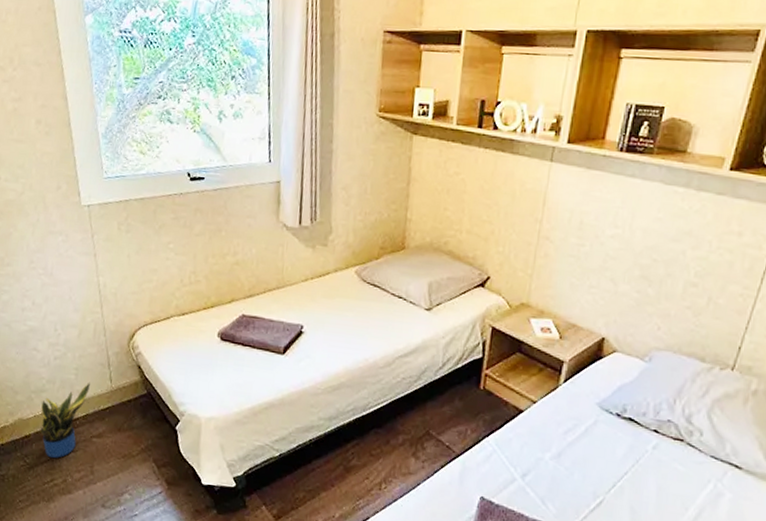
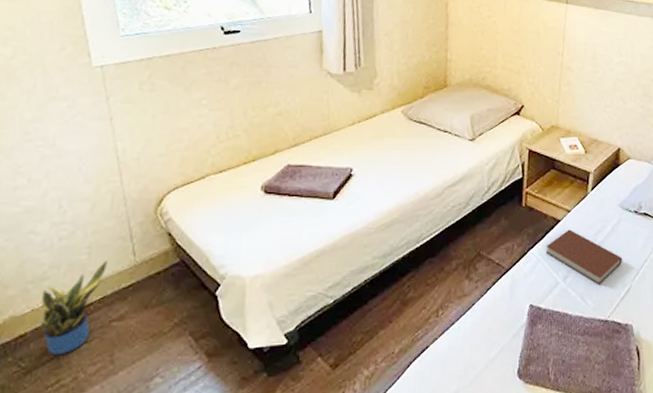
book: none [503,422,596,491] -> present [545,229,622,286]

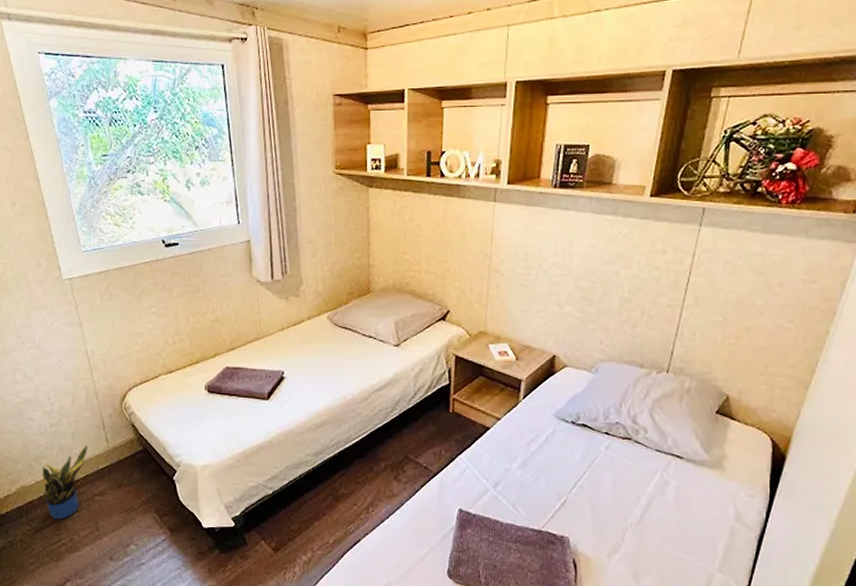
book: present [545,229,622,286] -> none [474,437,557,495]

